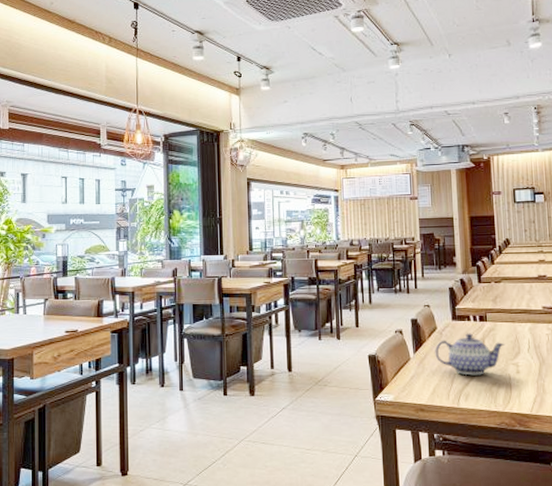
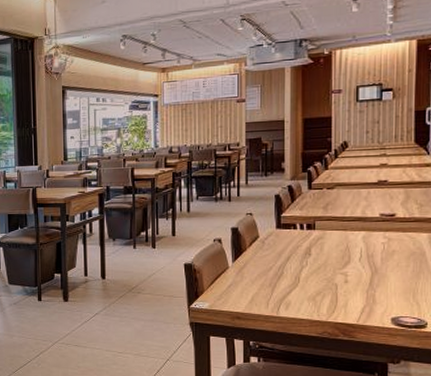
teapot: present [435,333,505,376] -> none [255,242,334,285]

